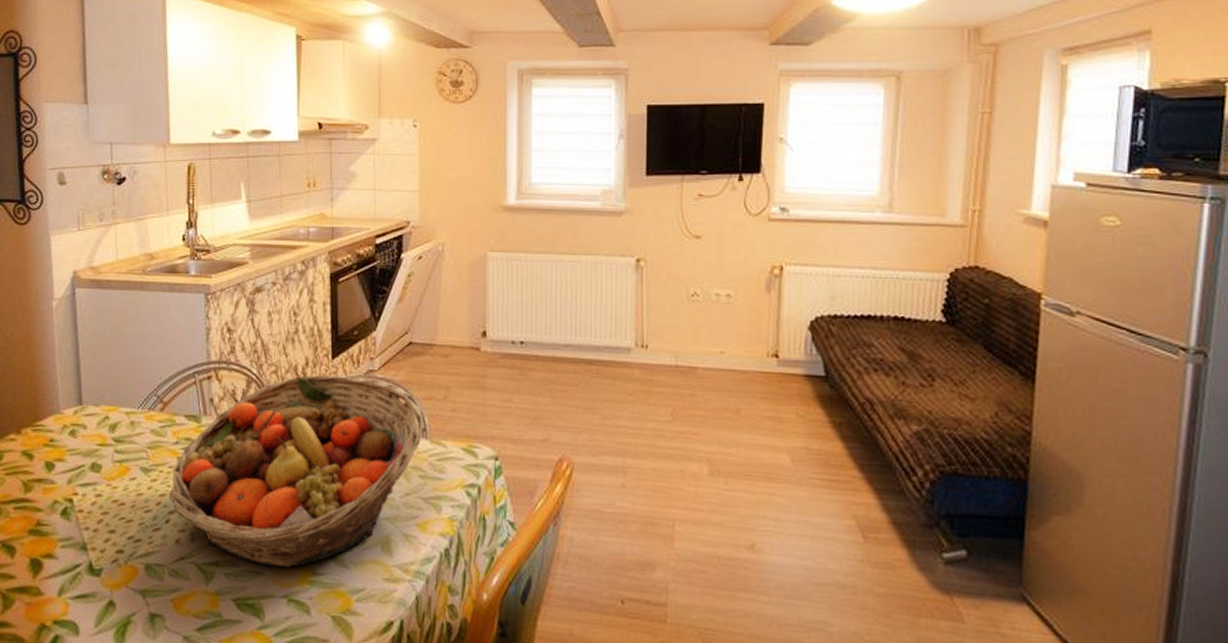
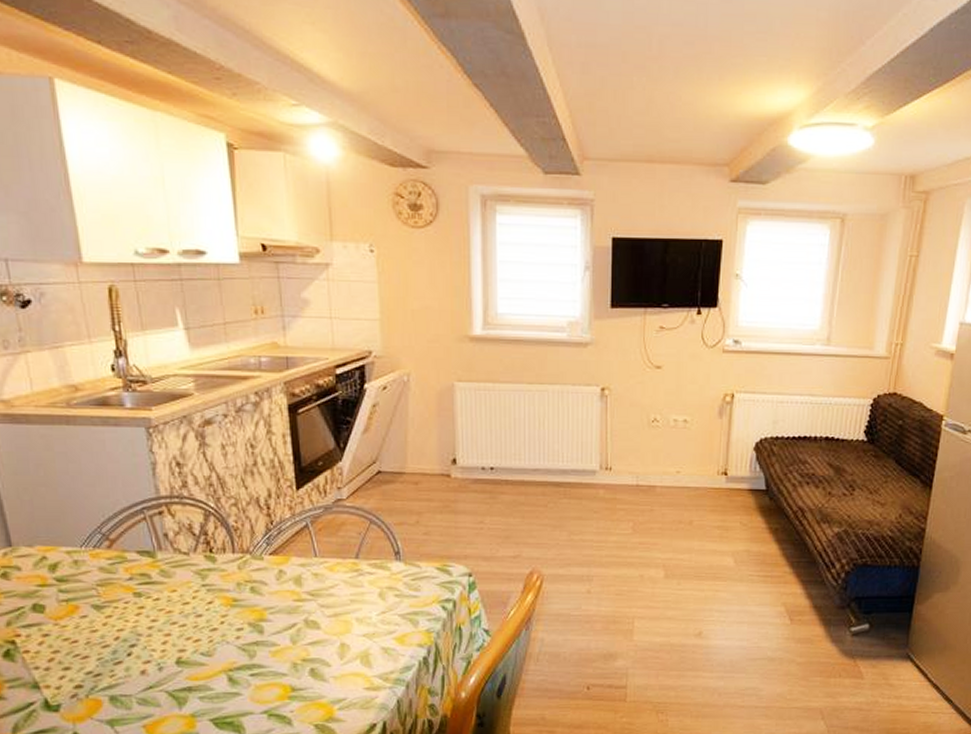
fruit basket: present [169,375,423,567] -> none [128,506,396,687]

